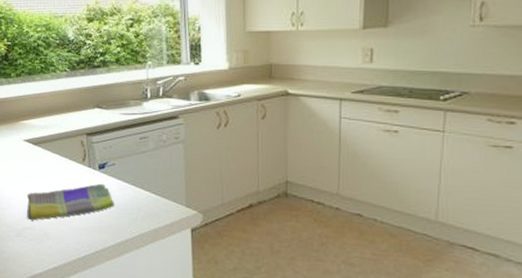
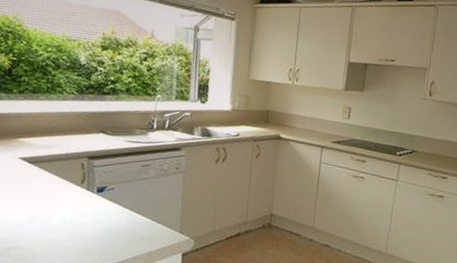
dish towel: present [26,183,115,221] -> none [13,206,110,241]

